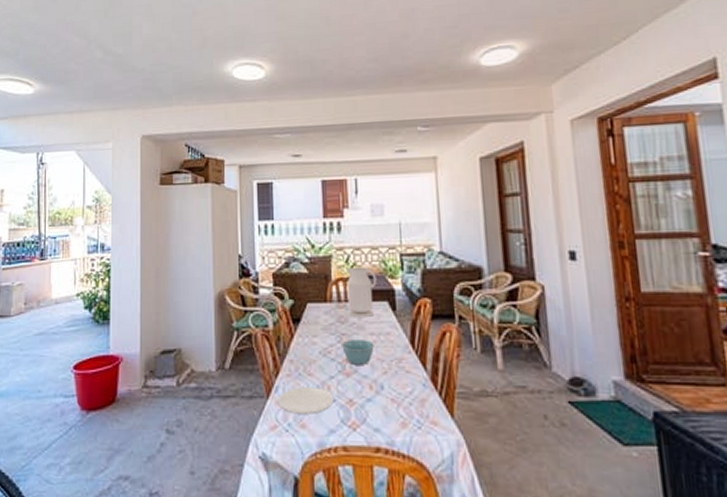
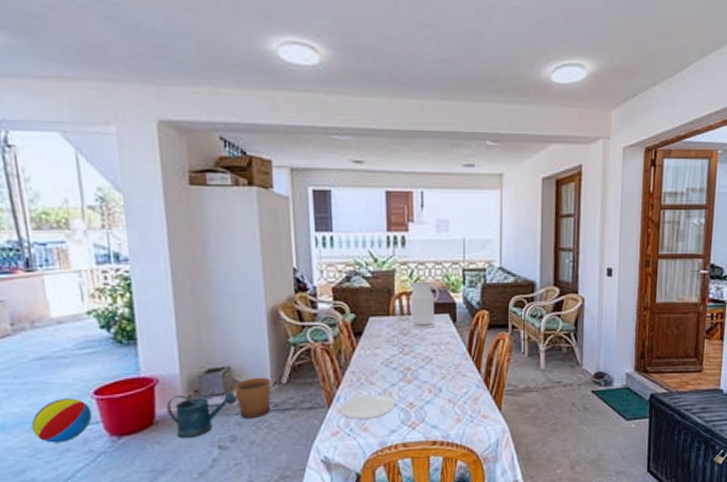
beach ball: none [26,371,70,413] -> present [31,398,92,443]
watering can: none [127,374,185,418] -> present [167,391,237,438]
planter: none [184,361,215,404] -> present [234,377,272,419]
bowl: present [340,340,375,365] -> none [402,349,436,372]

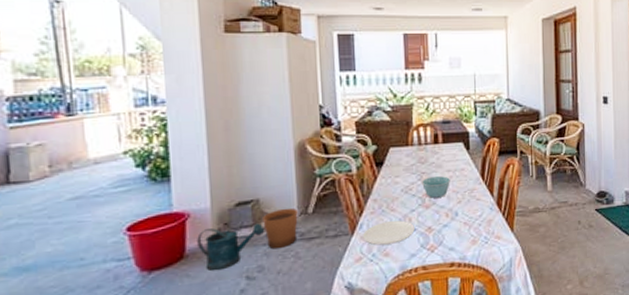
beach ball: present [31,398,92,443] -> none [63,235,124,281]
bowl: none [402,349,436,372] -> present [421,176,451,198]
water jug: present [409,281,439,330] -> none [426,113,454,158]

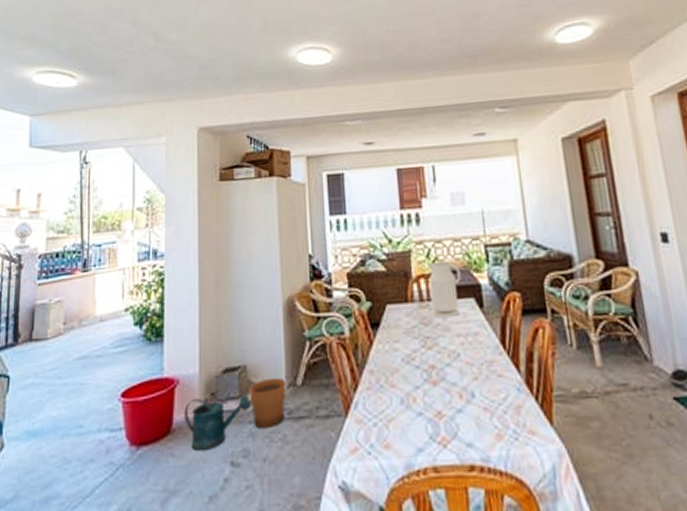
plate: present [362,220,415,246] -> none [357,399,421,433]
bowl: present [421,176,451,198] -> none [425,342,463,372]
water jug: none [426,113,454,158] -> present [427,261,461,319]

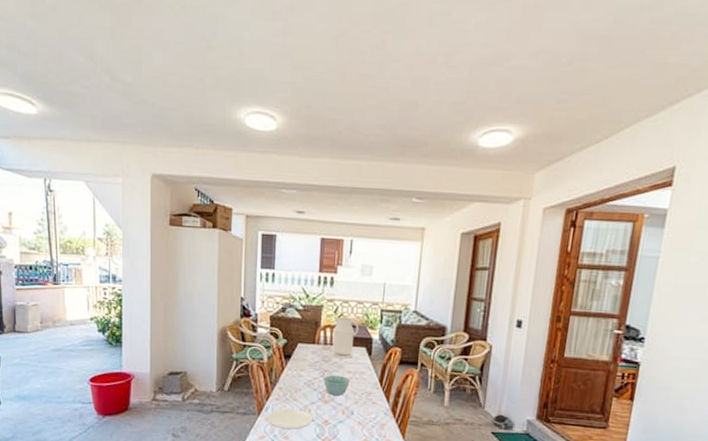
watering can: present [184,395,252,450] -> none [138,390,189,424]
planter: present [249,377,286,429] -> none [188,383,216,416]
plate: none [357,399,421,433] -> present [267,408,313,430]
bowl: none [425,342,463,372] -> present [322,375,351,395]

